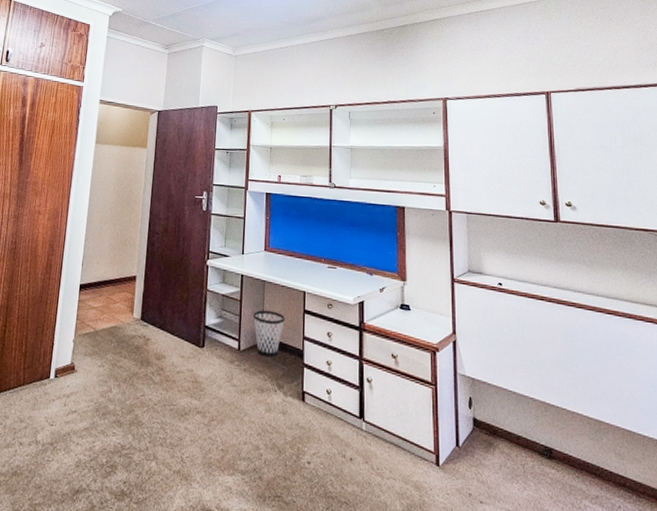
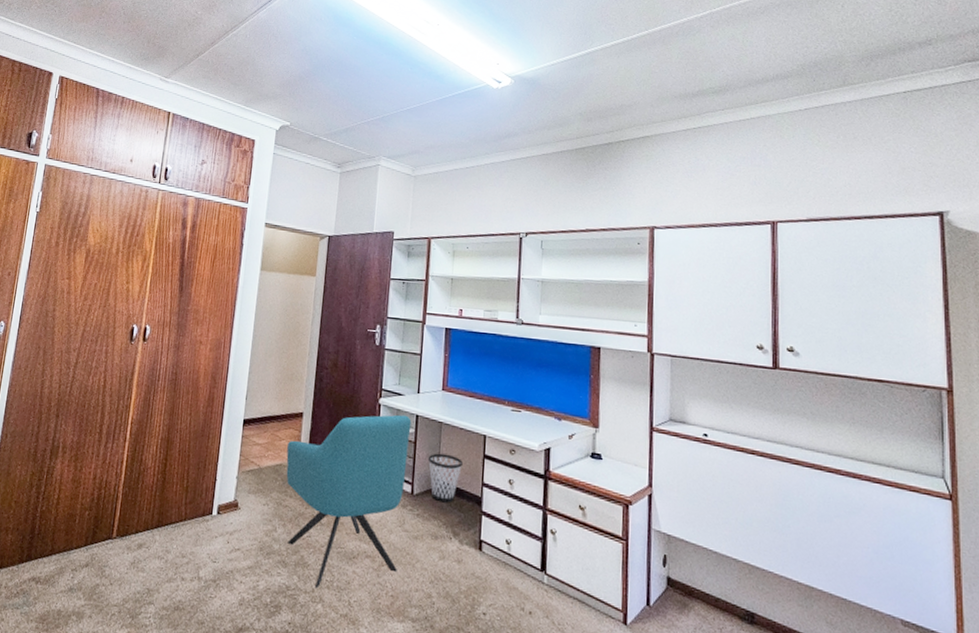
chair: none [120,275,237,446] -> present [286,414,412,589]

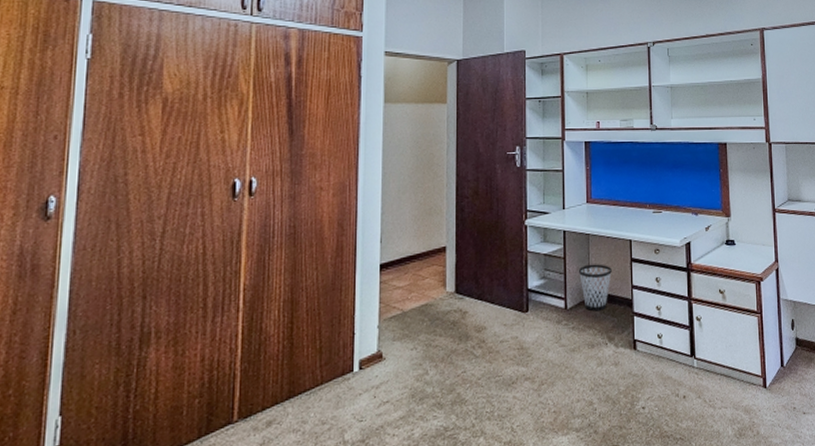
chair: present [286,414,412,589] -> none [432,233,559,423]

